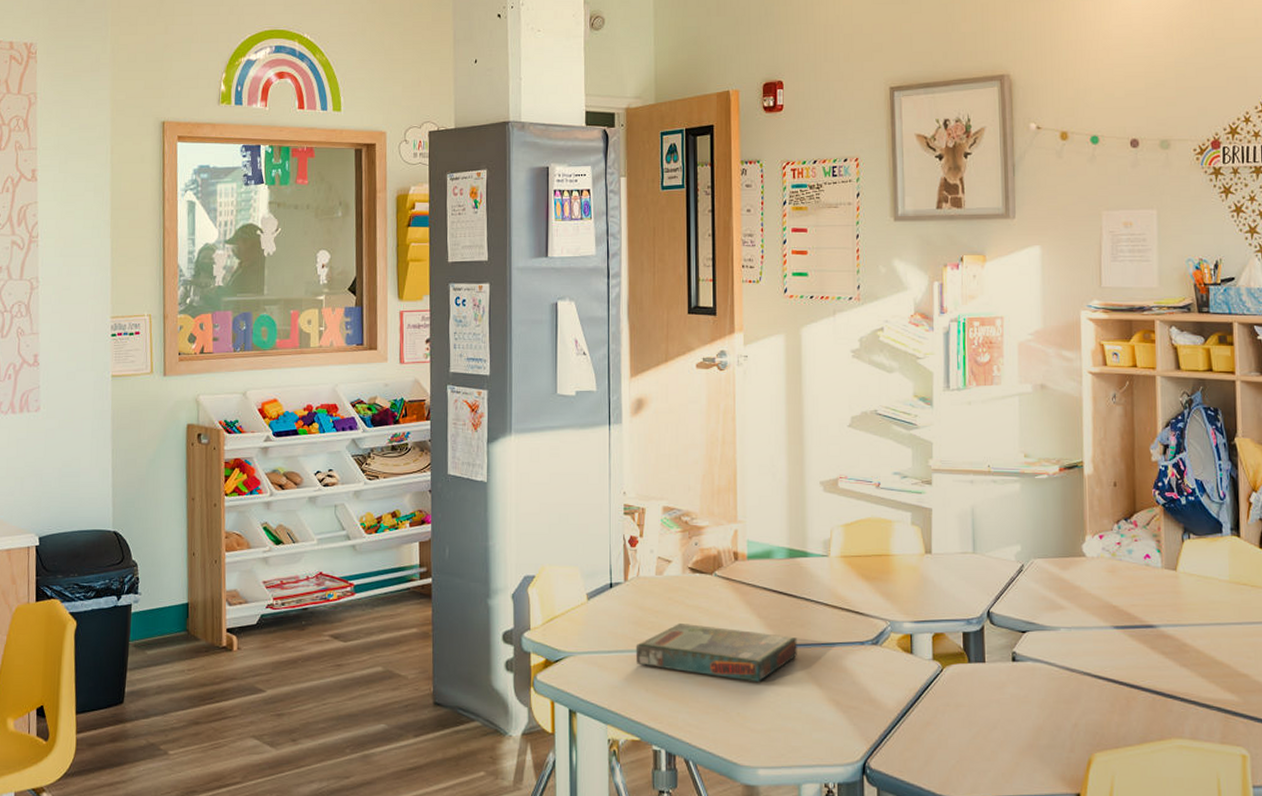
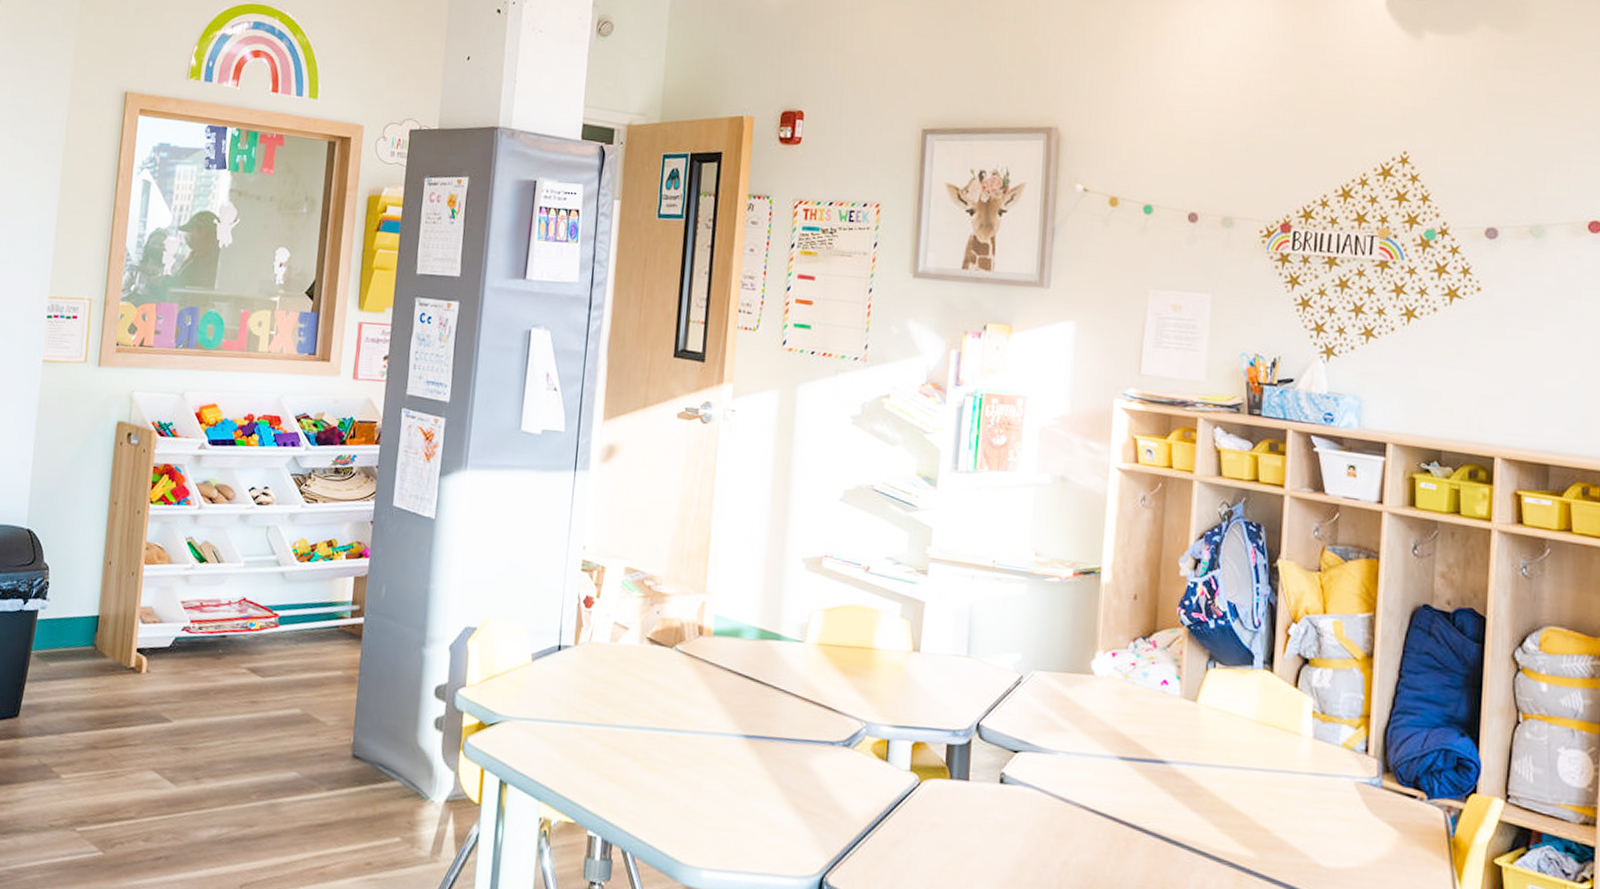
board game: present [635,624,797,683] -> none [578,698,760,774]

